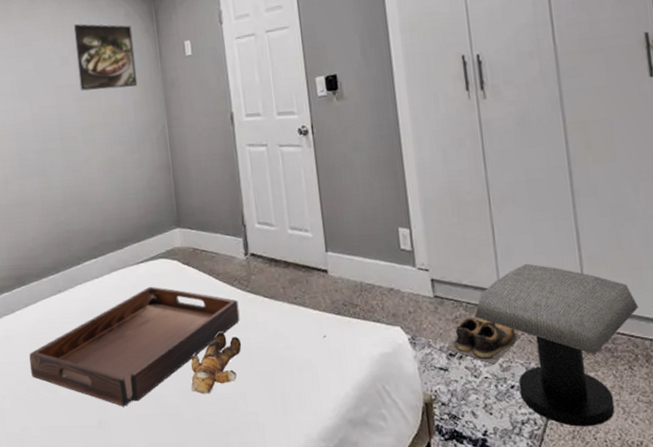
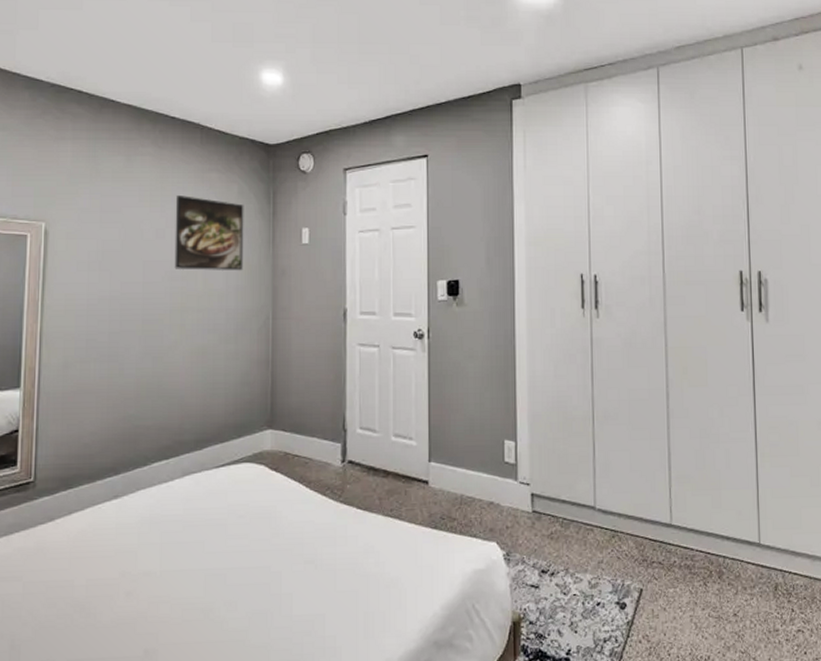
serving tray: present [29,286,240,407] -> none [64,493,328,633]
teddy bear: present [190,331,327,394] -> none [262,545,420,617]
shoes: present [446,317,522,365] -> none [539,533,611,582]
stool: present [475,263,639,427] -> none [569,480,716,643]

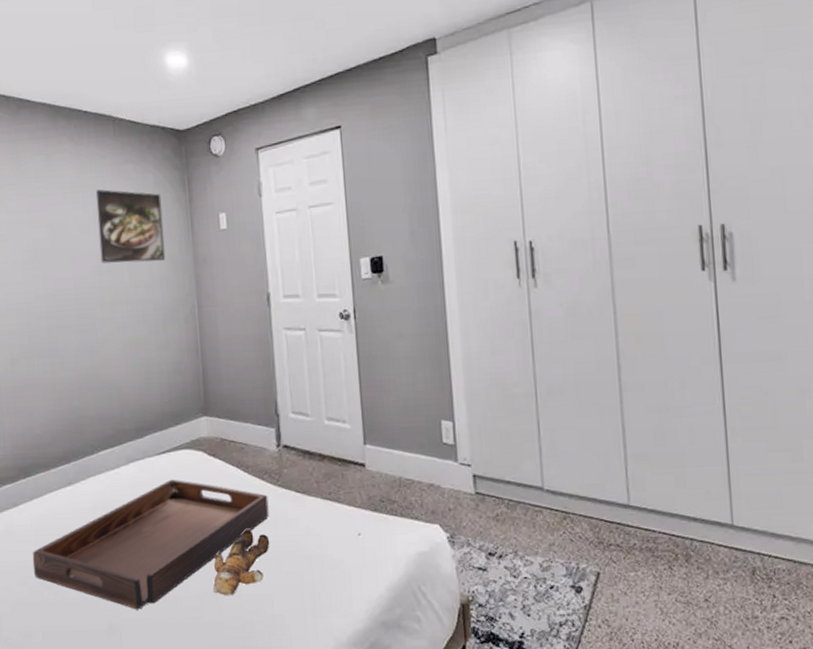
serving tray: none [64,493,328,633] -> present [32,479,269,610]
teddy bear: none [262,545,420,617] -> present [212,528,361,596]

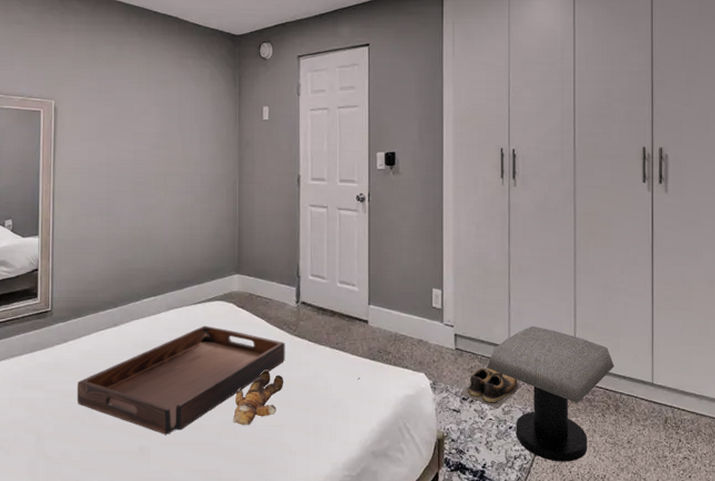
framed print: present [95,189,166,264] -> none [158,78,215,143]
shoes: none [485,514,563,565] -> present [460,368,522,409]
stool: none [516,459,681,628] -> present [487,325,614,462]

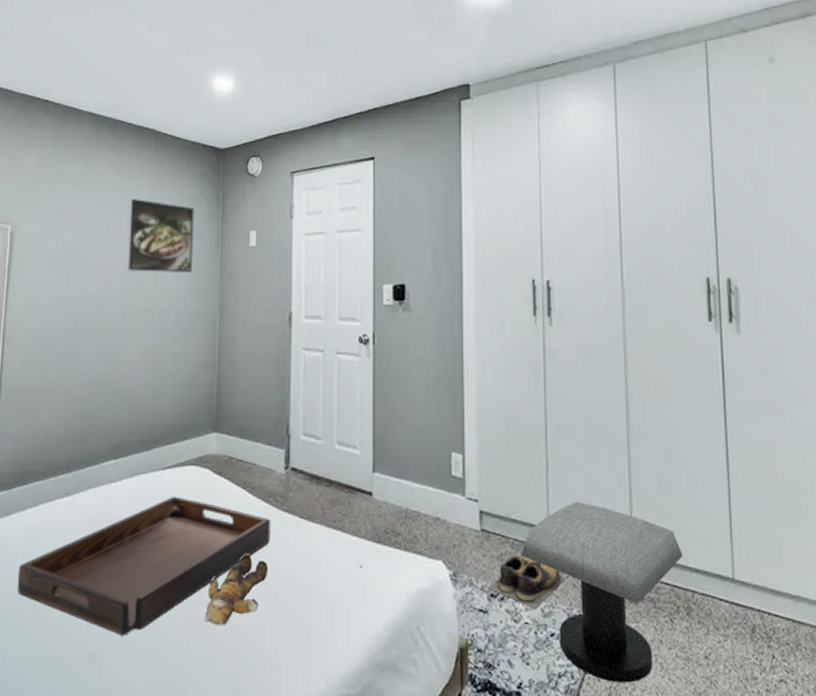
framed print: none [158,78,215,143] -> present [128,199,195,273]

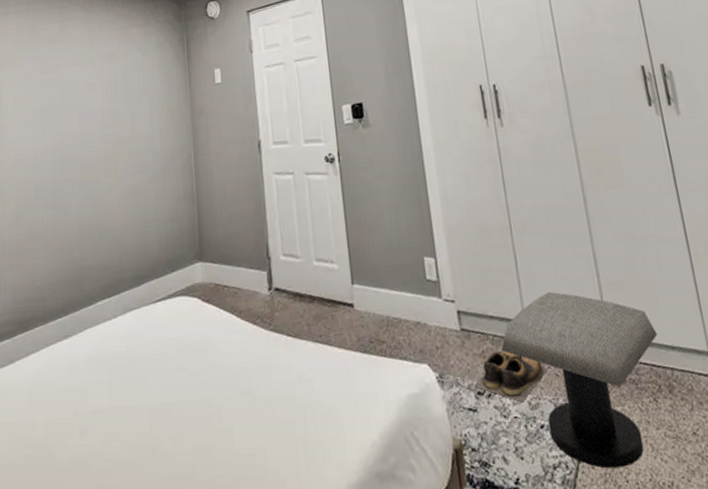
serving tray: present [17,496,271,636] -> none [25,327,262,471]
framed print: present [128,199,195,273] -> none [103,51,165,119]
teddy bear: present [204,553,363,626] -> none [206,376,352,451]

